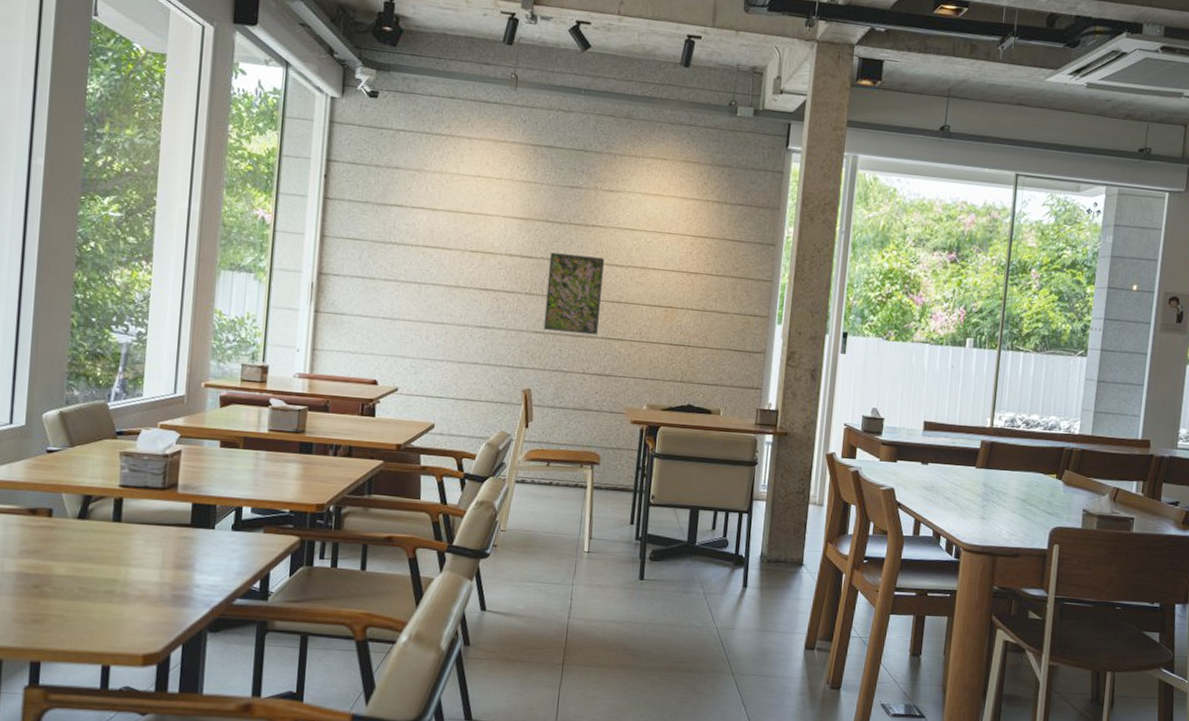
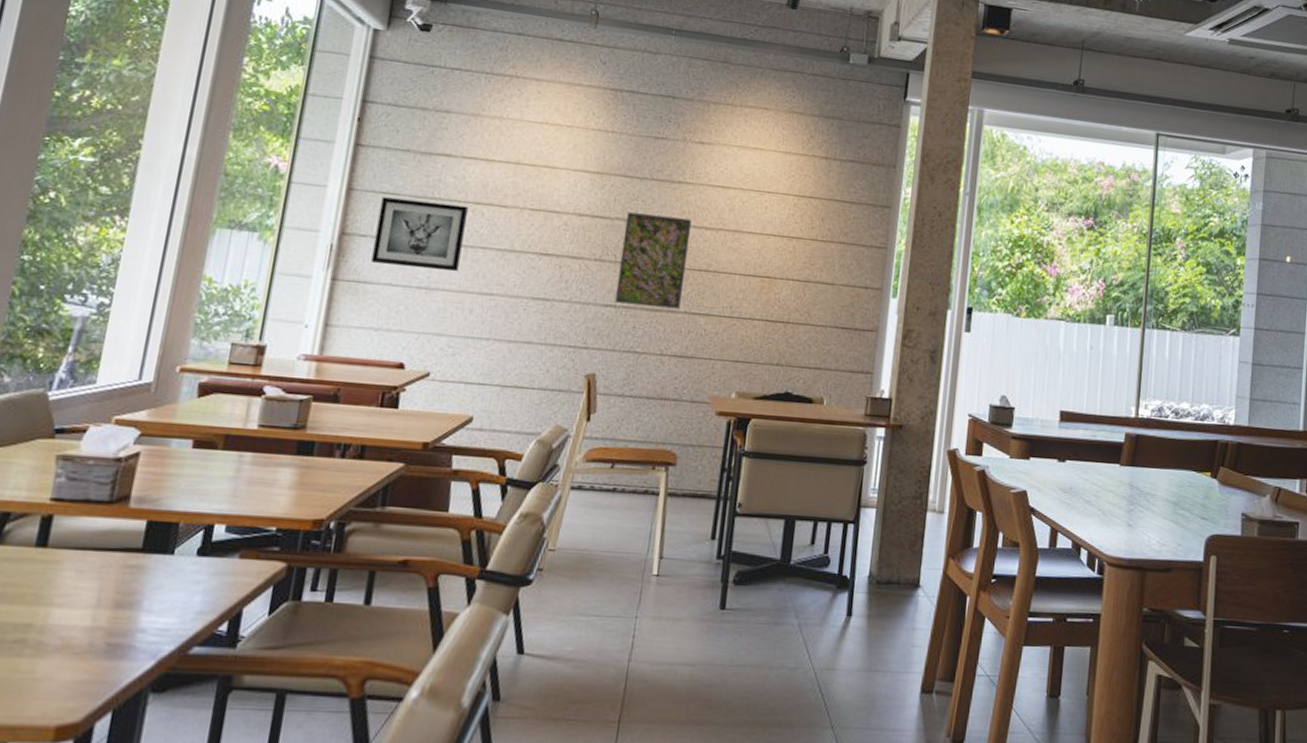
wall art: none [345,242,419,305] -> present [371,197,468,272]

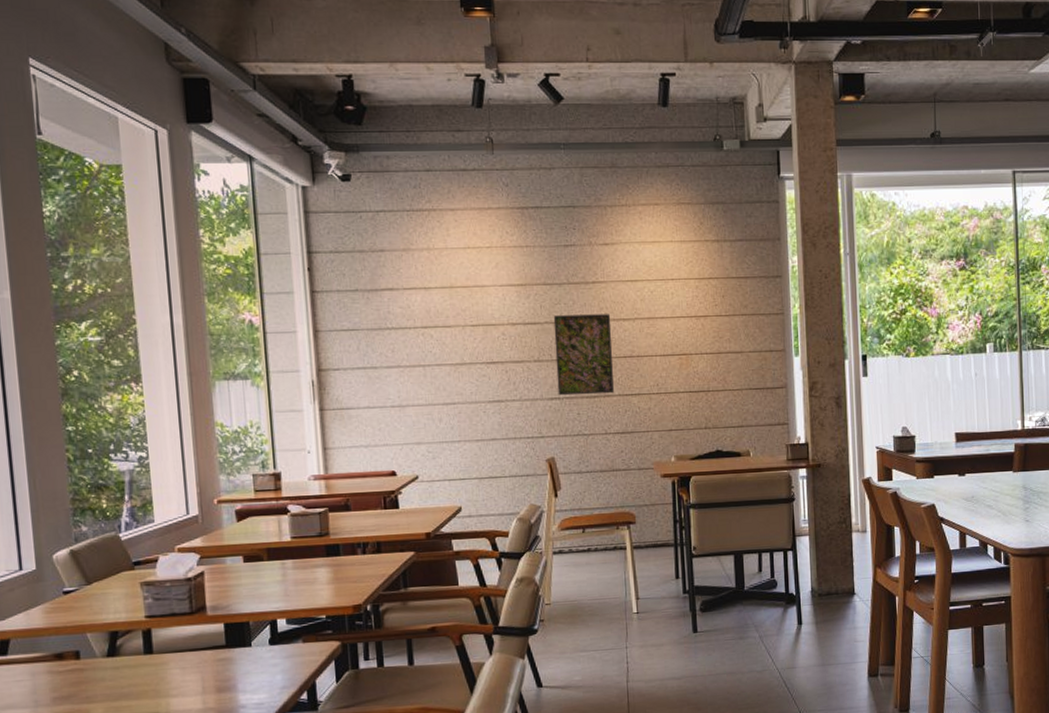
wall art: present [371,197,468,272] -> none [344,331,422,392]

